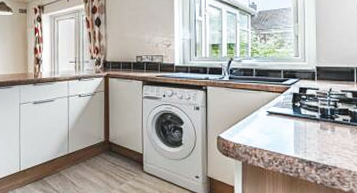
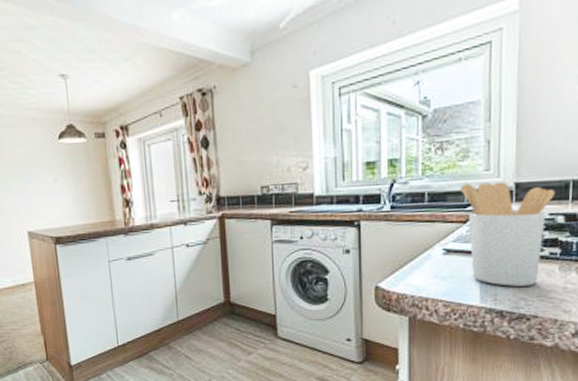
utensil holder: none [278,64,345,143] -> present [460,181,556,286]

